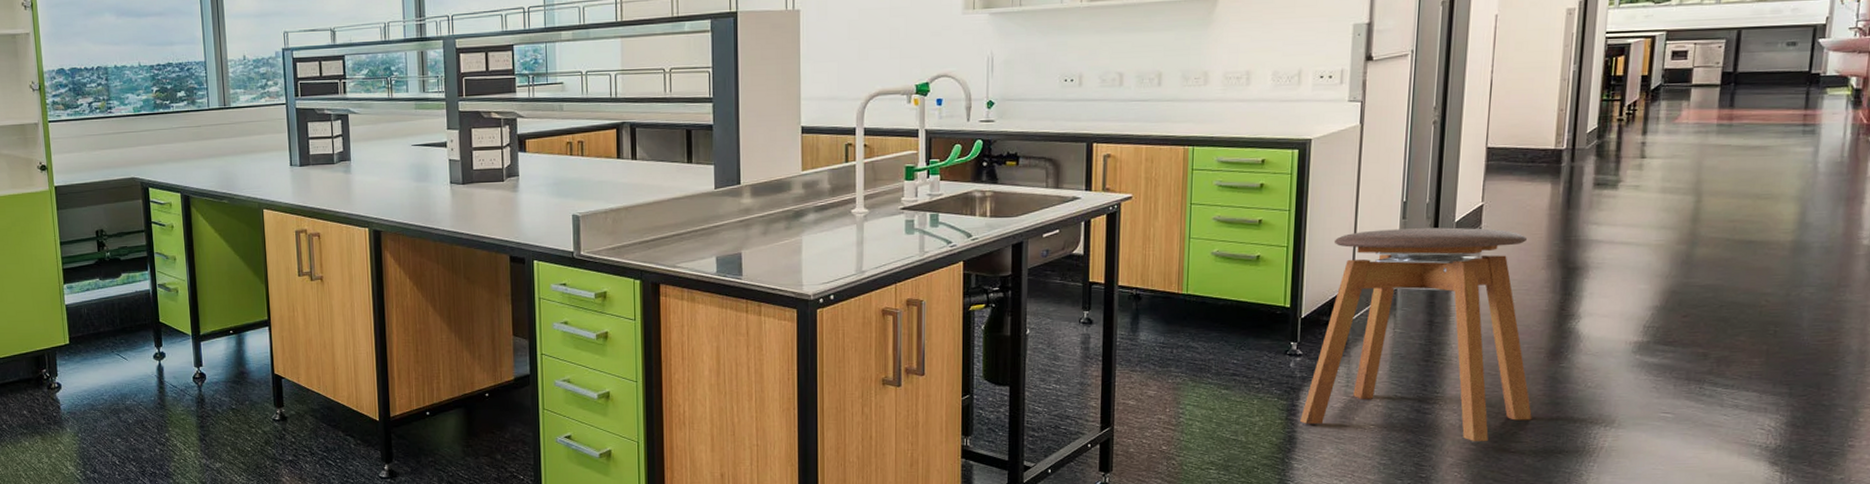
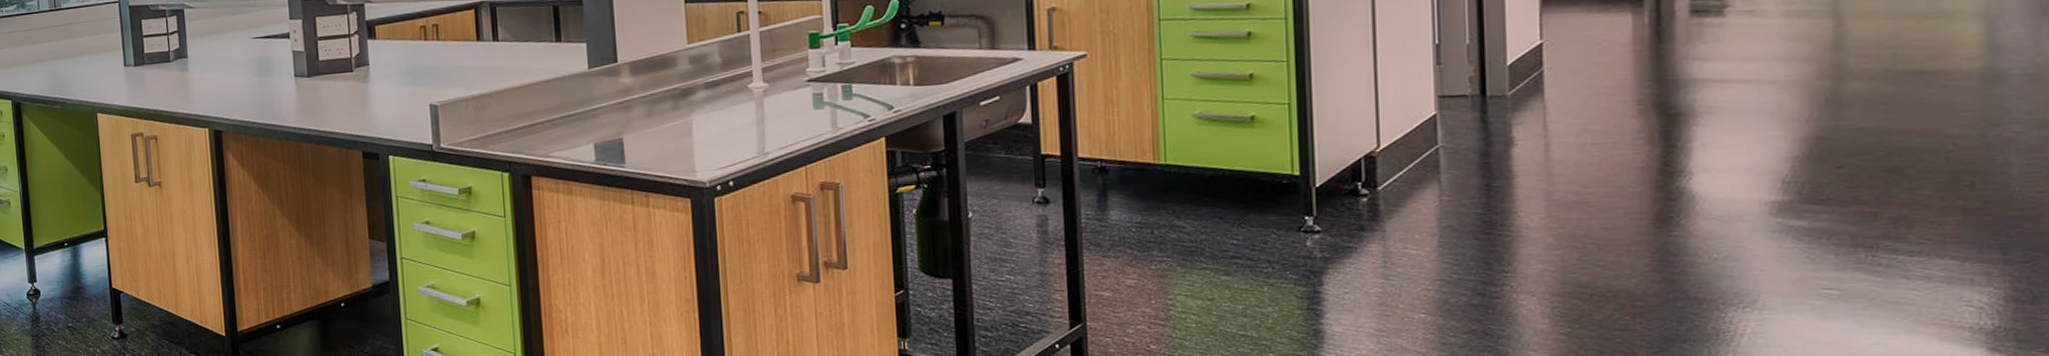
stool: present [1300,227,1533,442] -> none [1326,71,1641,331]

